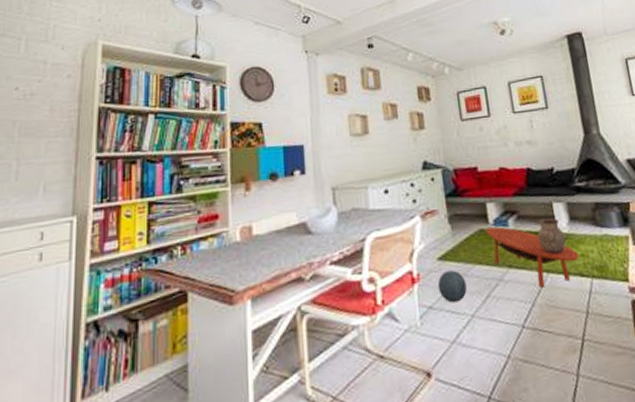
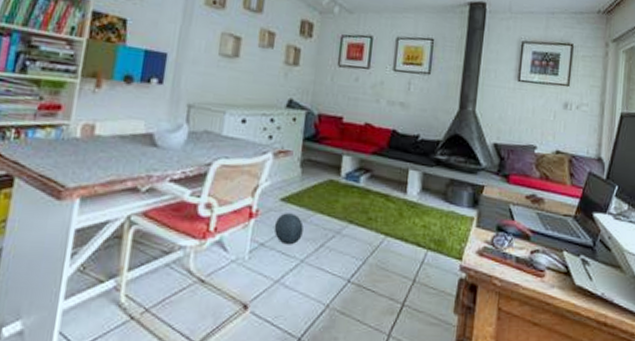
coffee table: present [486,227,579,288] -> none [335,180,421,249]
ceramic pot: present [537,217,566,254] -> none [385,182,413,220]

